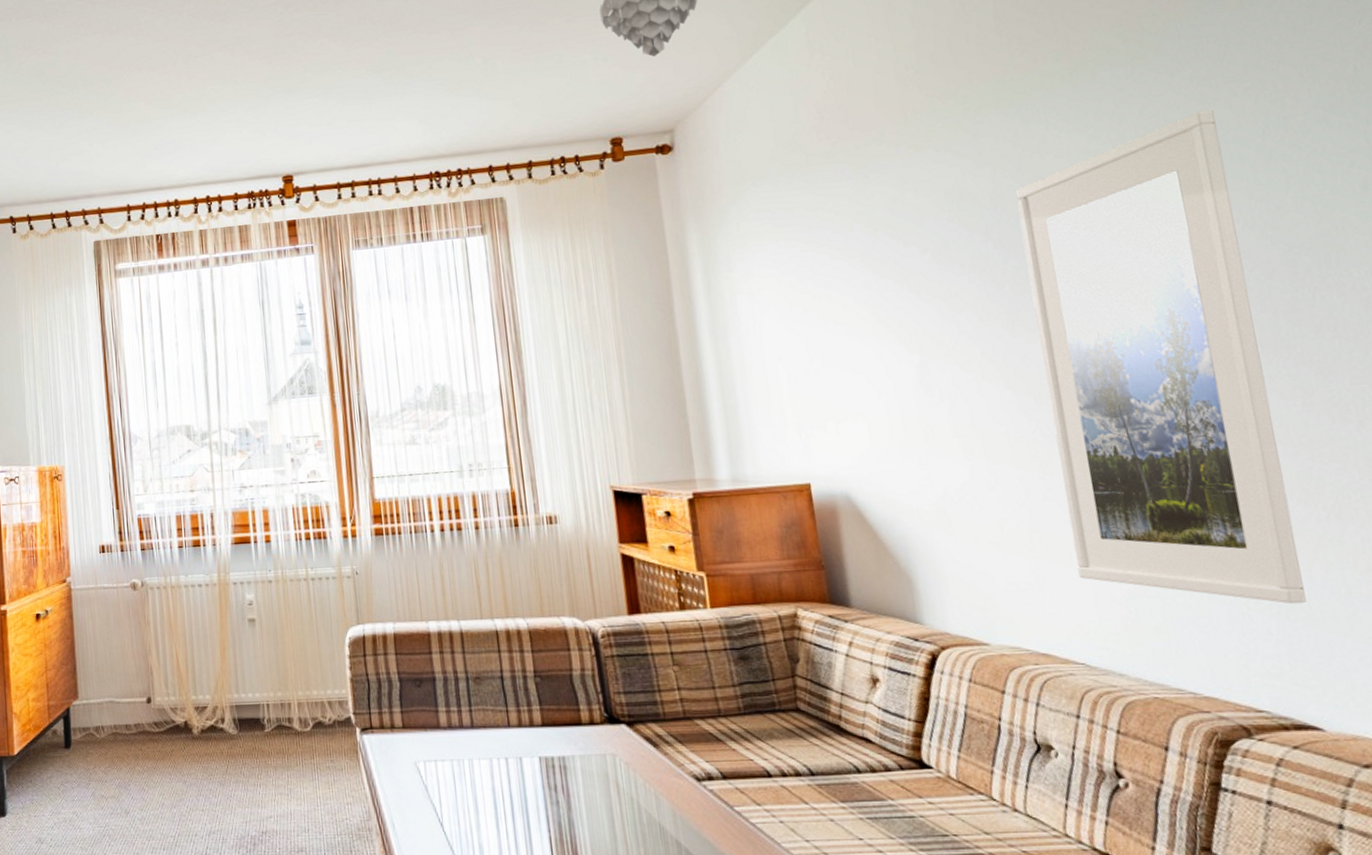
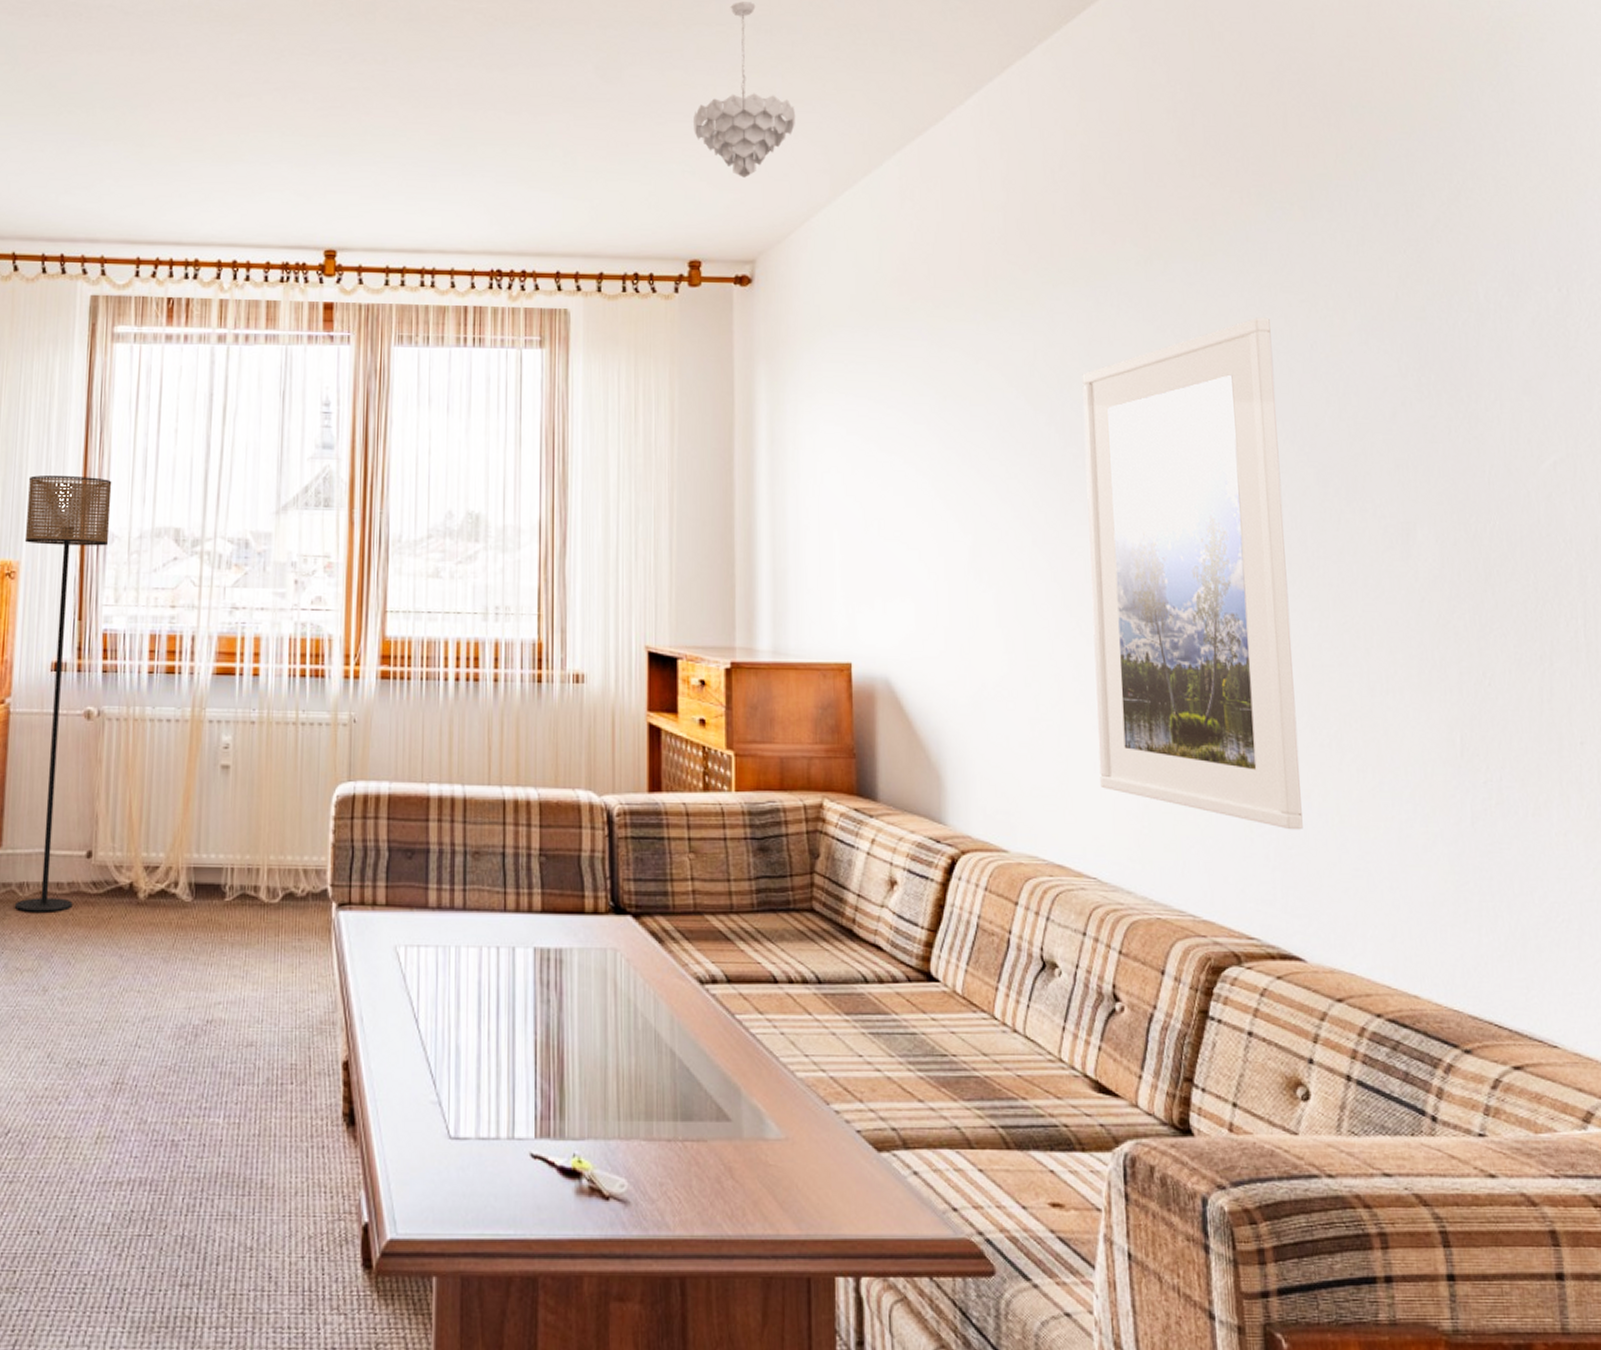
floor lamp: none [63,390,141,750] -> present [15,475,112,912]

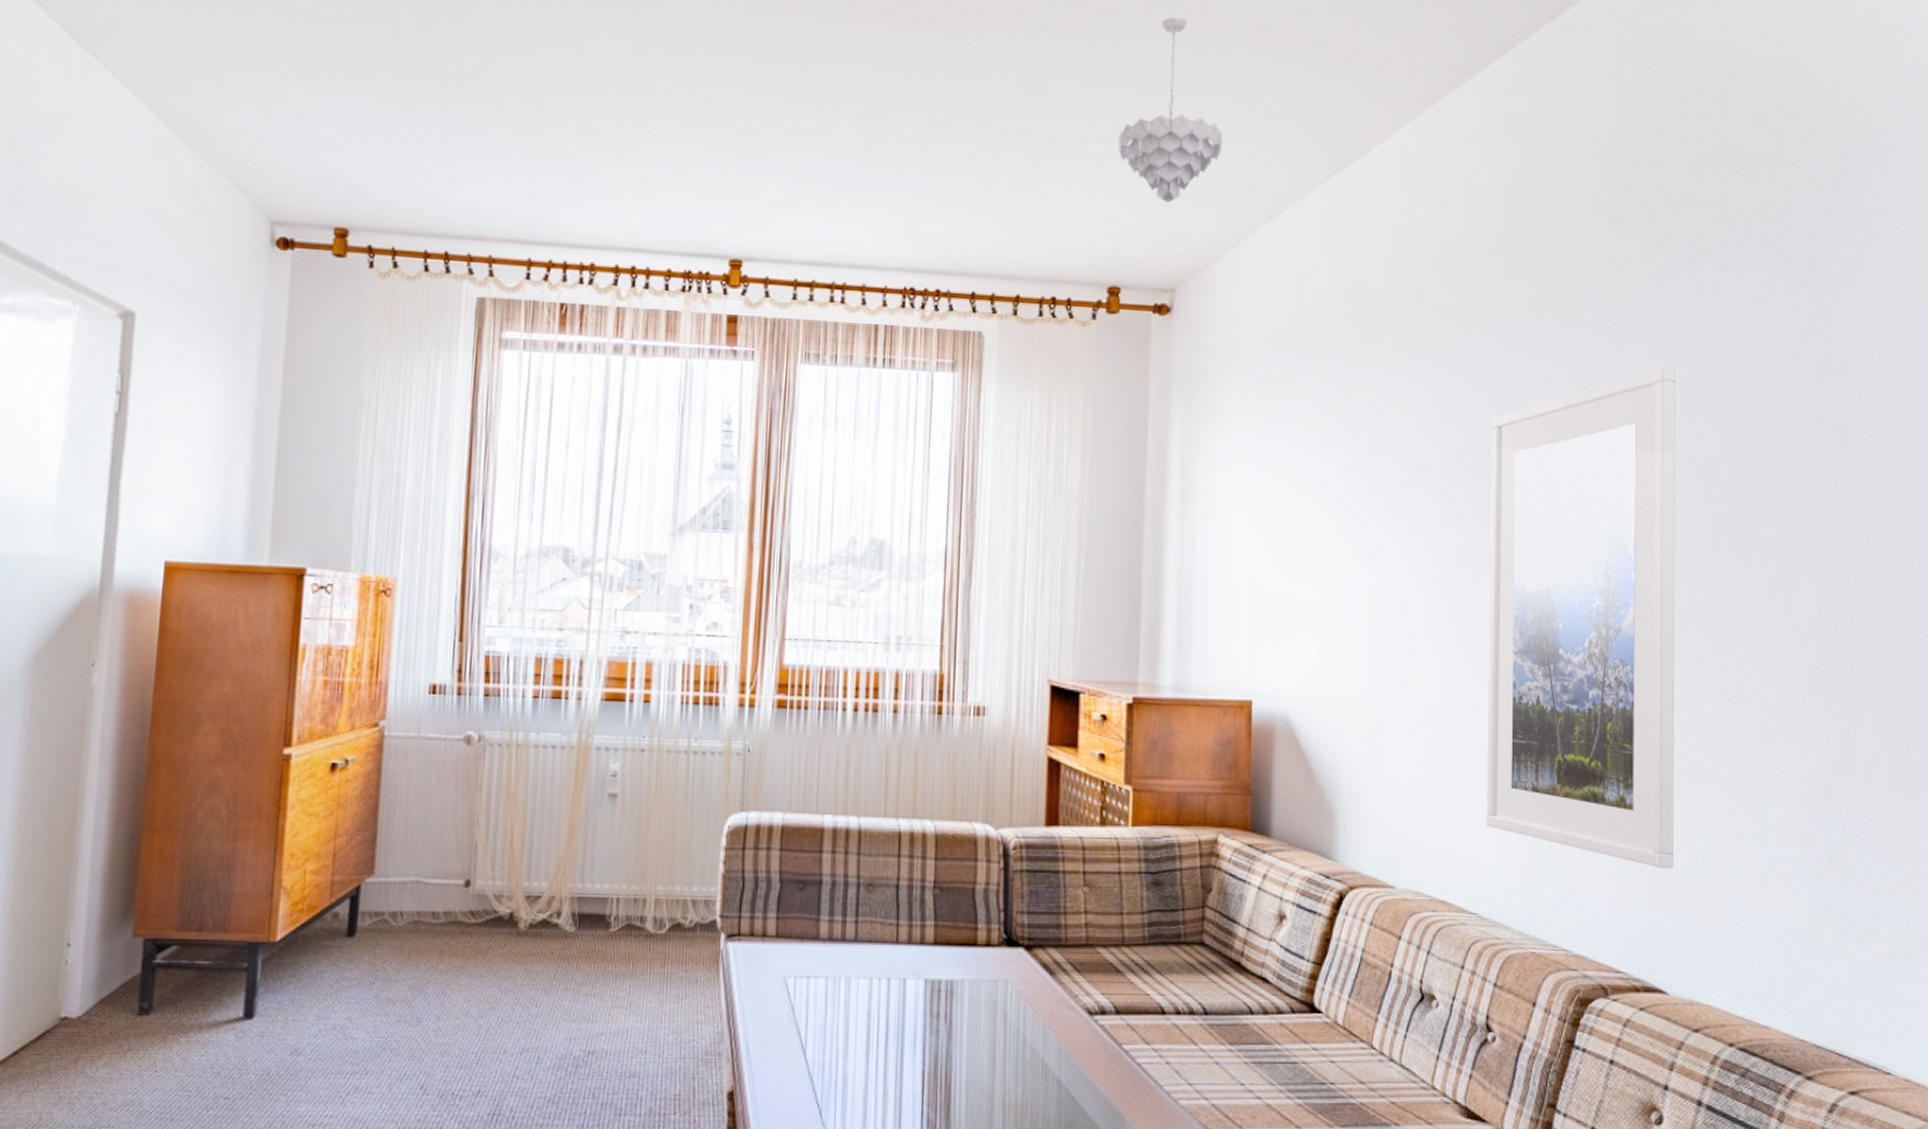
floor lamp: present [15,475,112,912] -> none [388,488,498,942]

